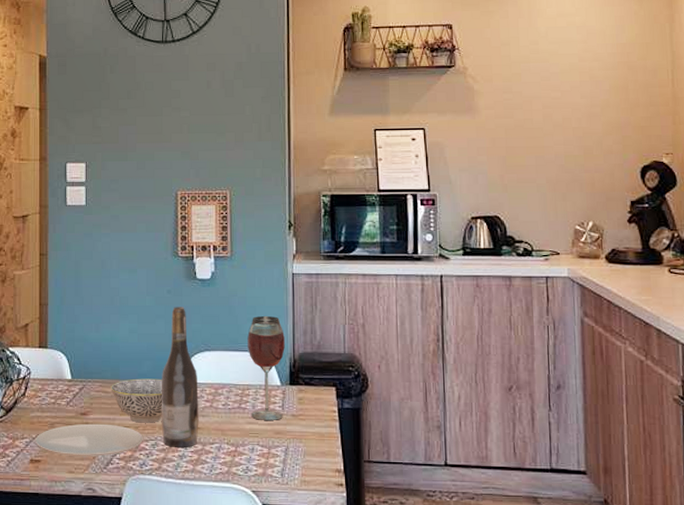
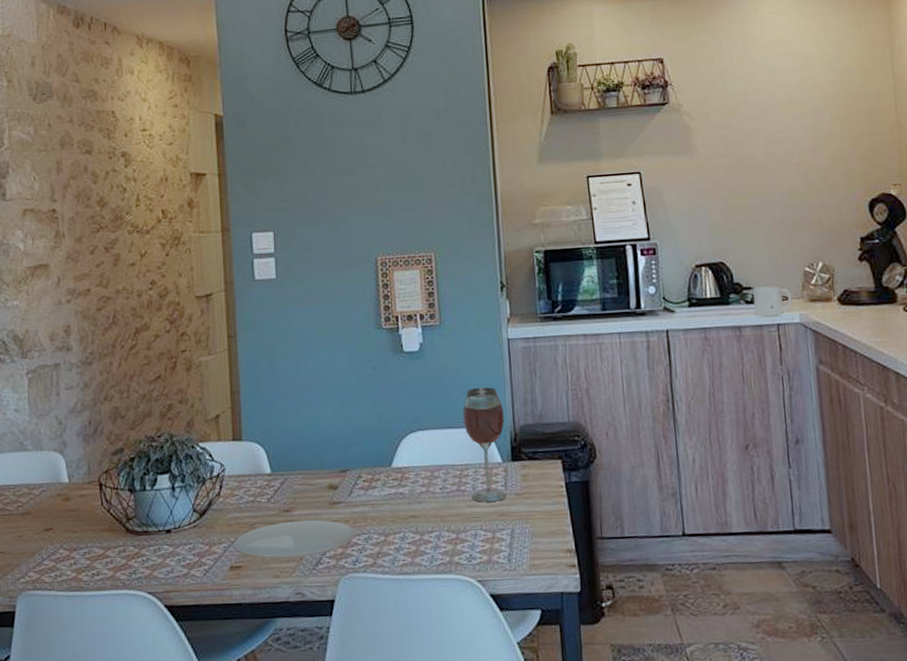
bowl: present [111,378,163,423] -> none [315,465,374,516]
wine bottle: present [161,307,199,447] -> none [371,384,416,540]
mug: none [524,241,561,269] -> present [752,286,792,317]

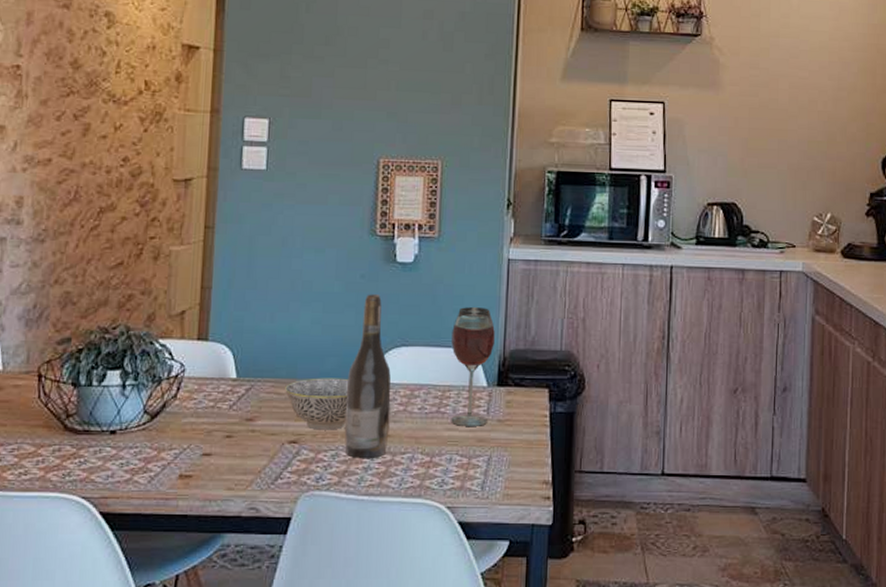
plate: present [234,519,356,559] -> none [187,431,322,470]
bowl: none [315,465,374,516] -> present [285,378,349,430]
wine bottle: none [371,384,416,540] -> present [344,294,391,458]
mug: present [752,286,792,317] -> none [759,231,797,263]

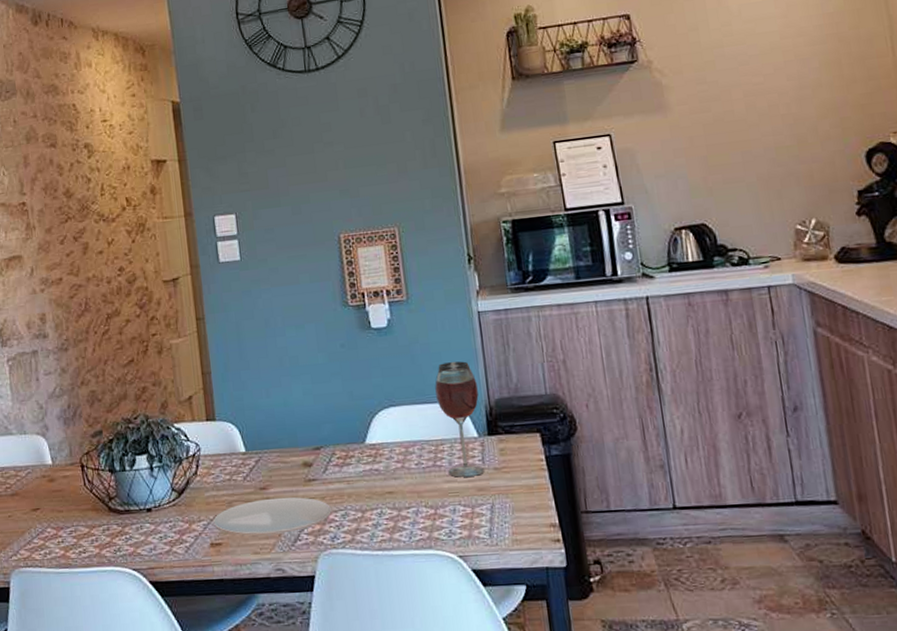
plate: none [187,431,322,470] -> present [213,497,332,536]
bowl: present [285,378,349,430] -> none [289,442,350,493]
wine bottle: present [344,294,391,458] -> none [344,361,392,516]

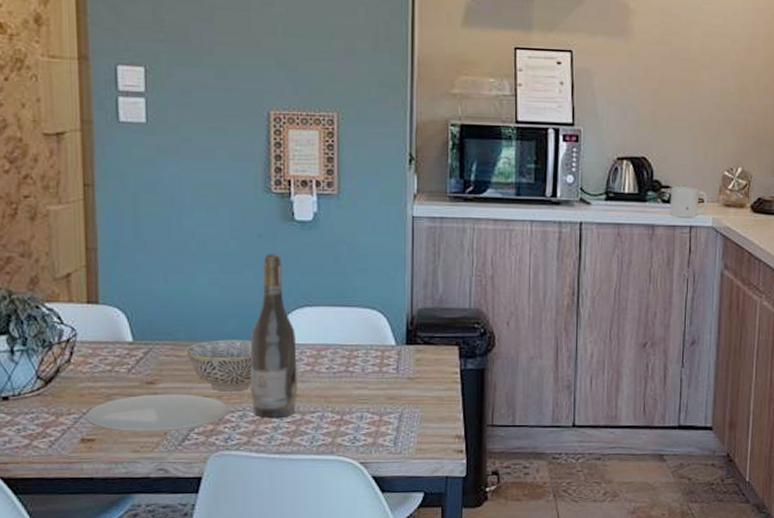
bowl: none [289,442,350,493] -> present [185,339,253,392]
wine bottle: none [344,361,392,516] -> present [250,254,297,418]
wineglass: present [435,361,484,477] -> none [357,266,401,384]
mug: none [738,246,783,280] -> present [669,186,707,218]

